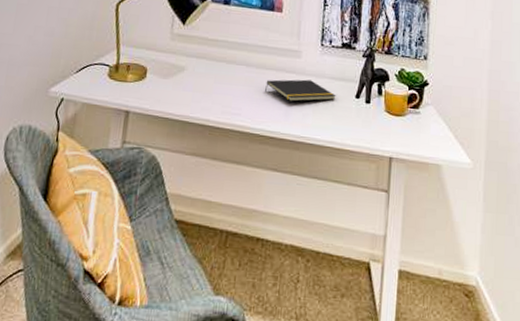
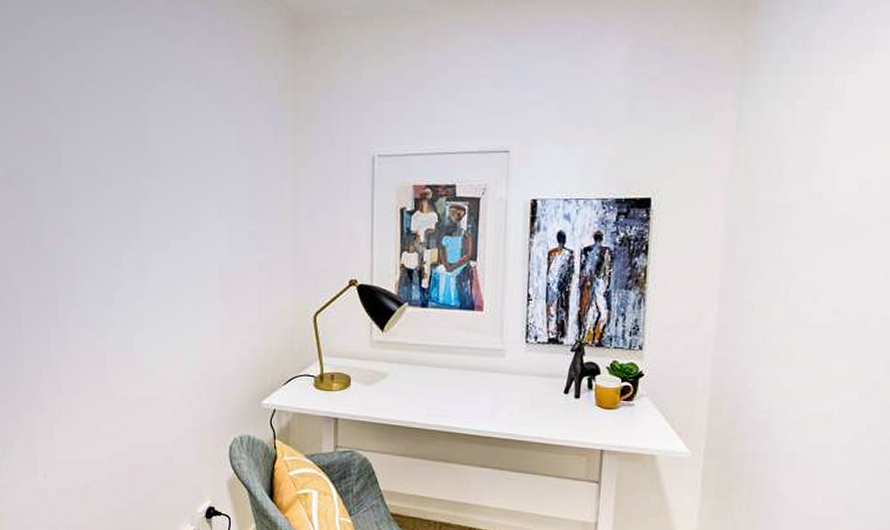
notepad: present [265,79,336,102] -> none [469,378,543,401]

